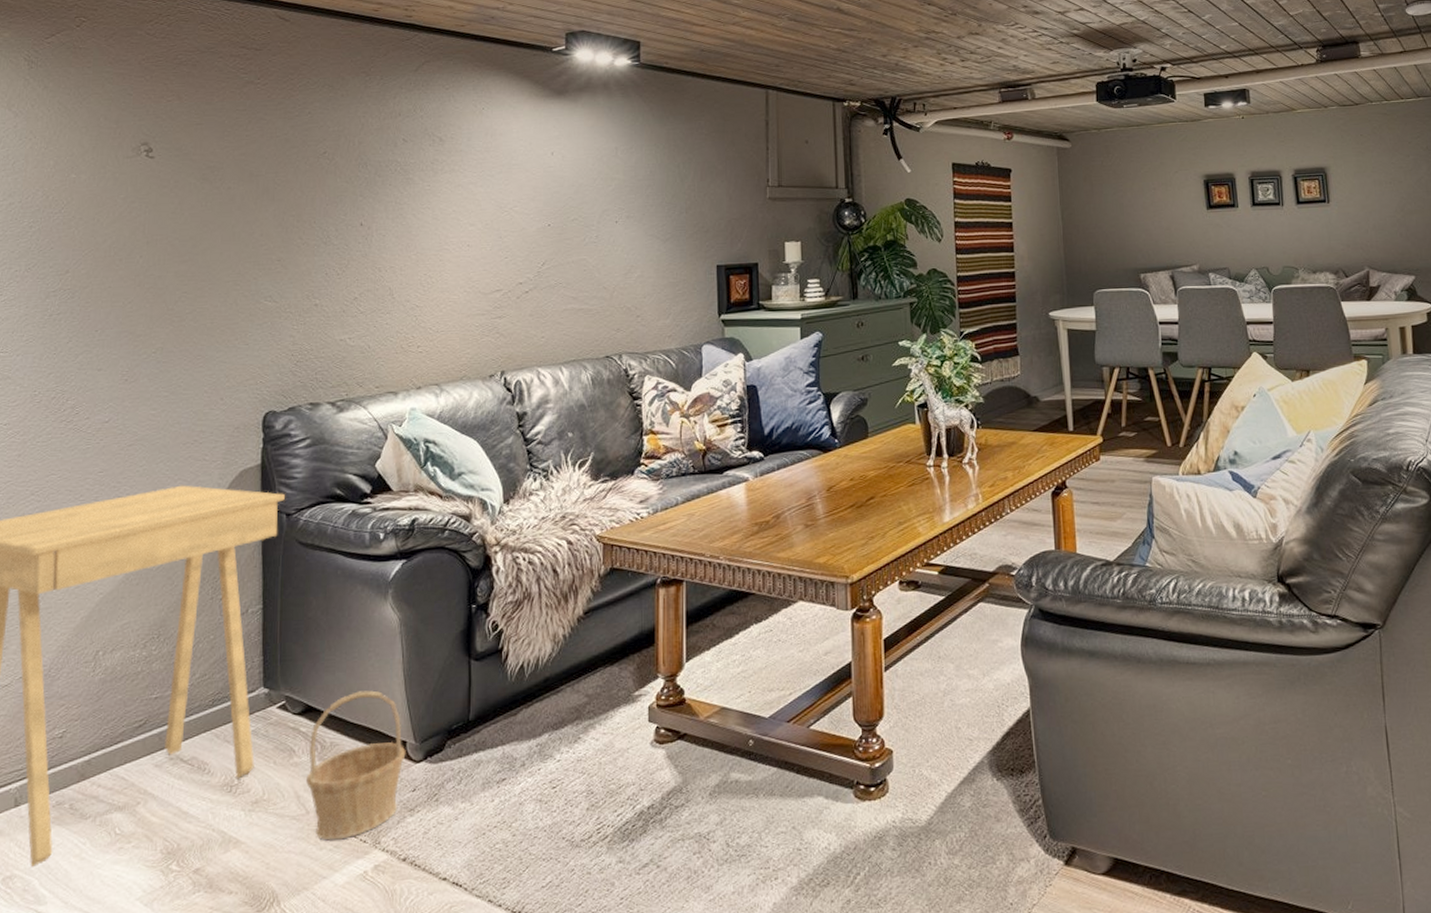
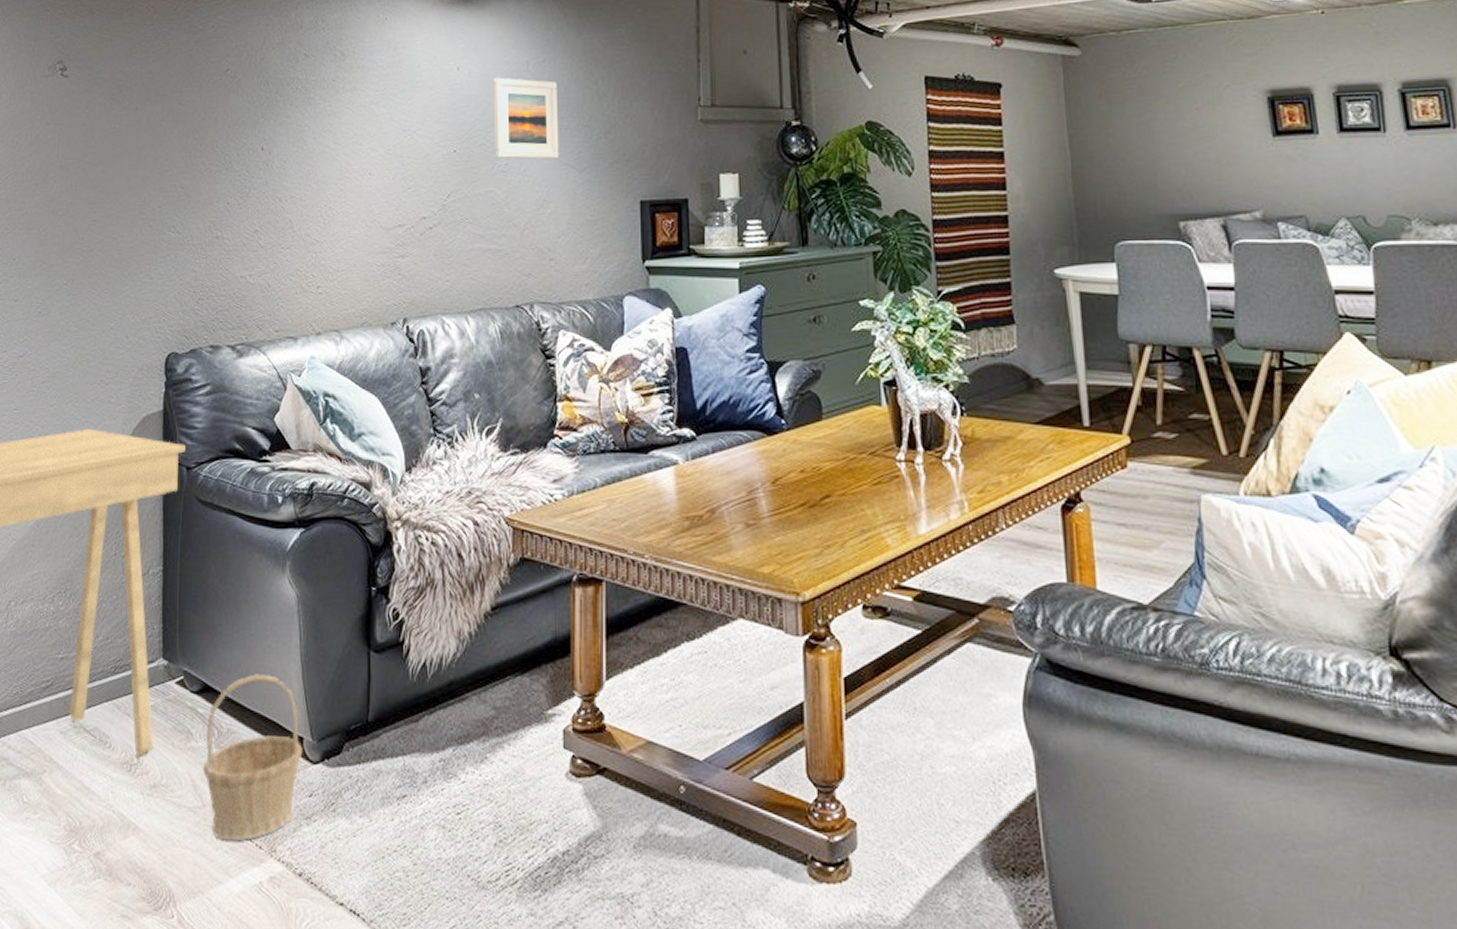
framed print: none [585,161,645,232] -> present [493,77,559,159]

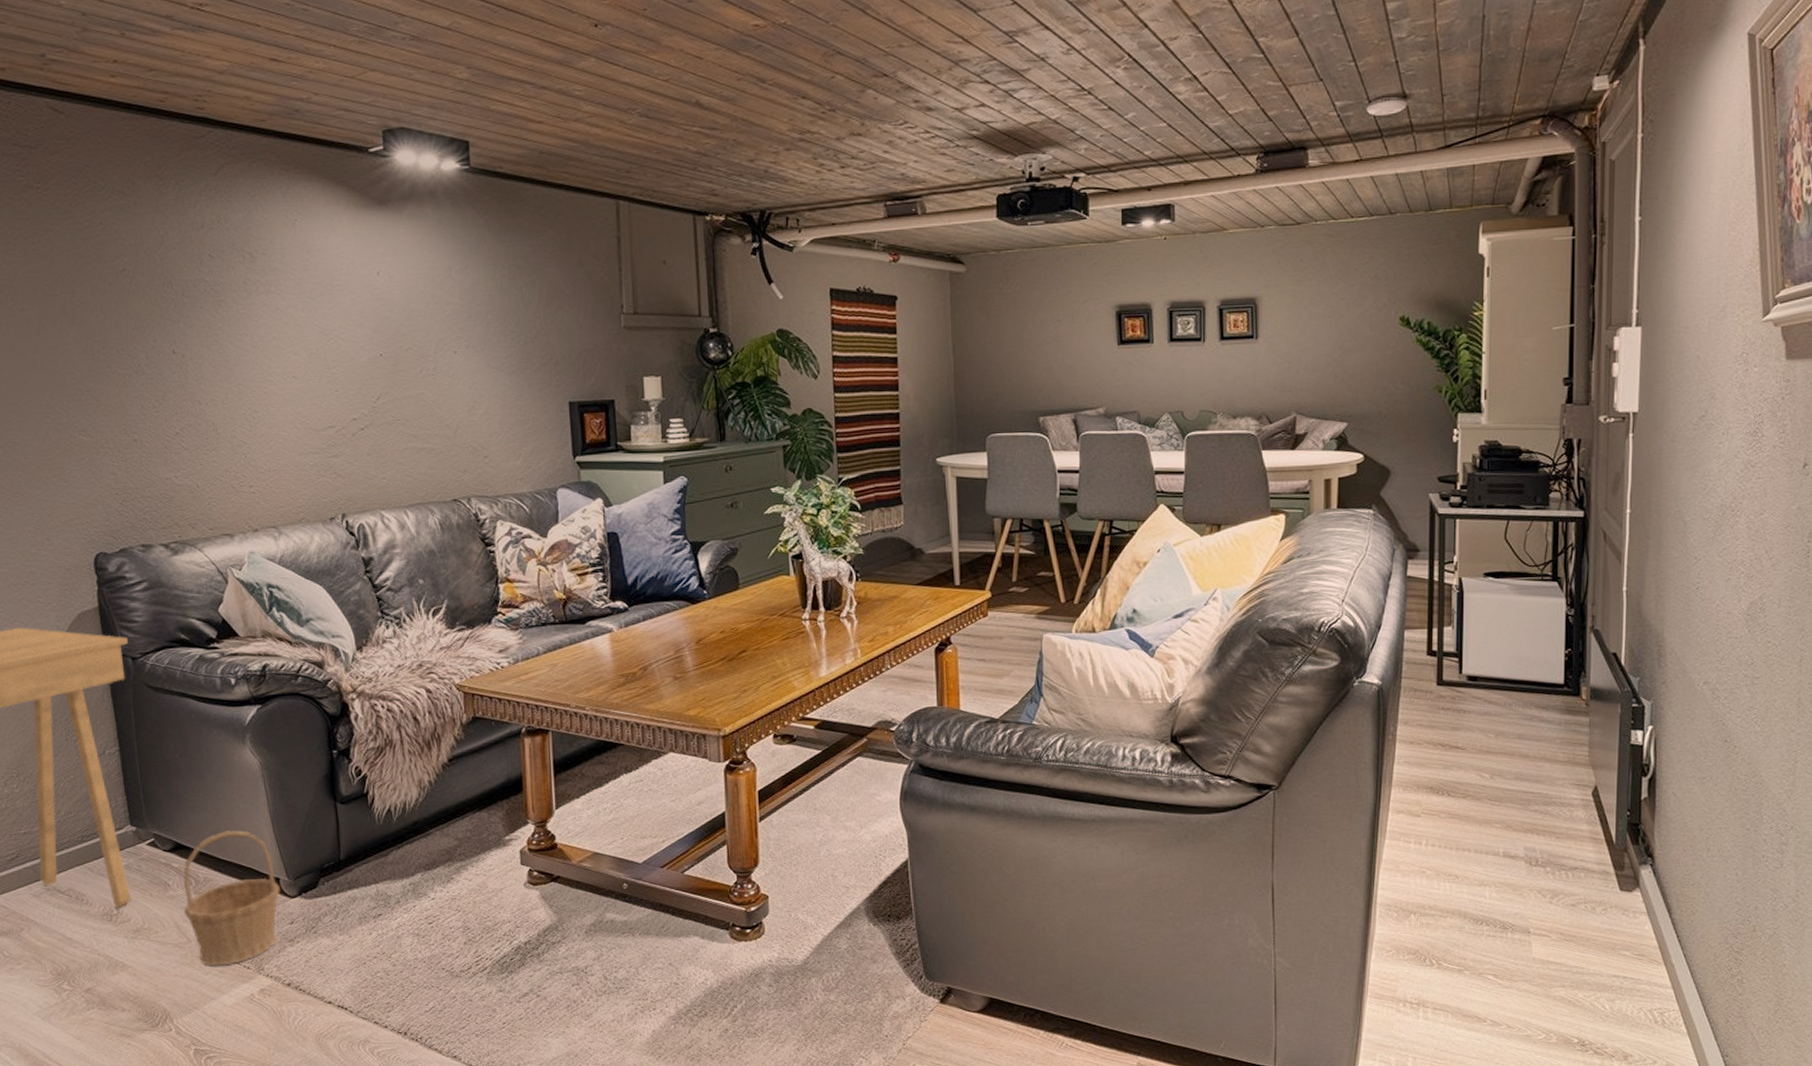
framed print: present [493,77,559,159] -> none [416,282,488,363]

